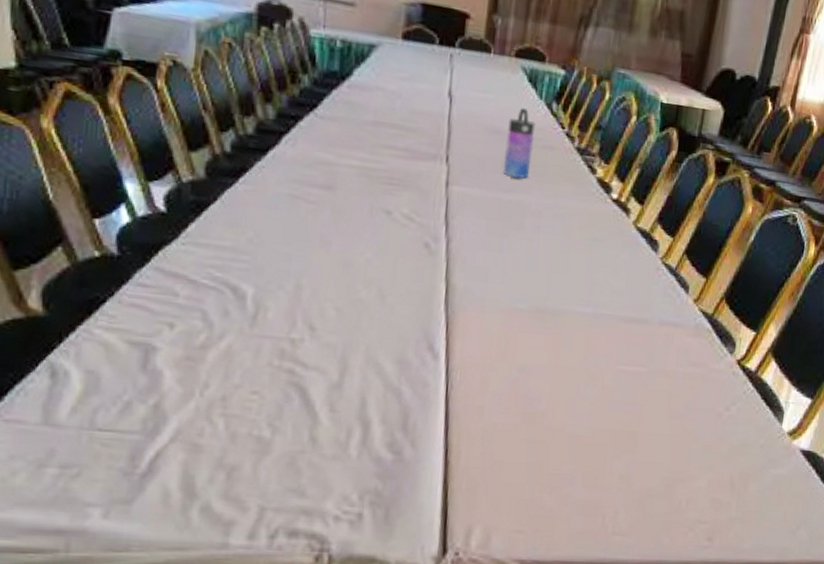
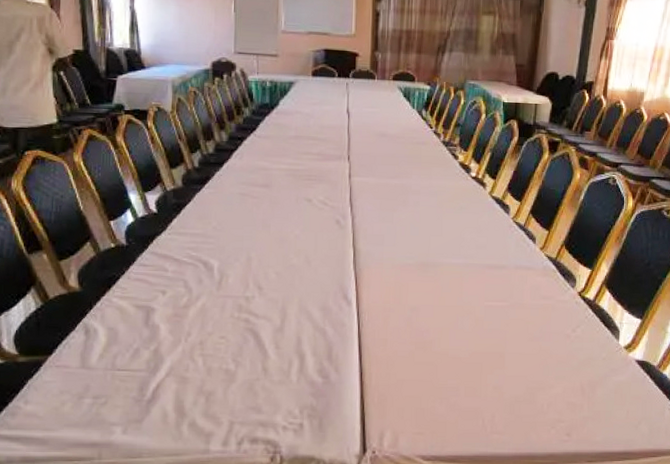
water bottle: present [503,108,535,179] -> none [389,116,411,168]

